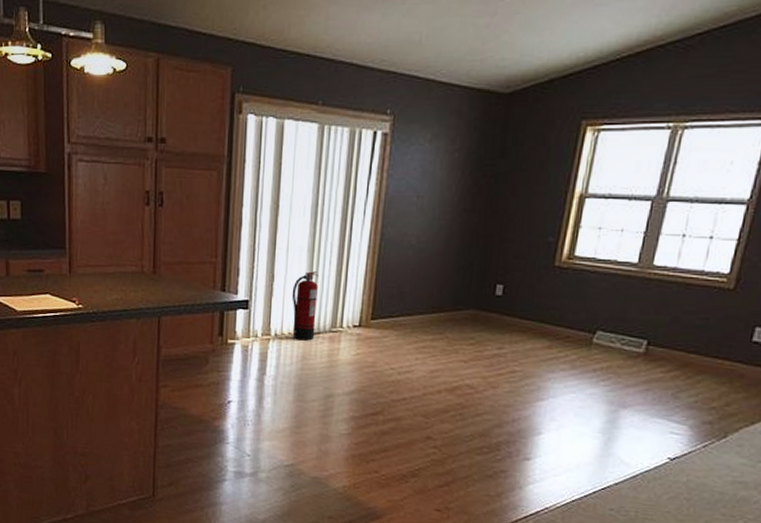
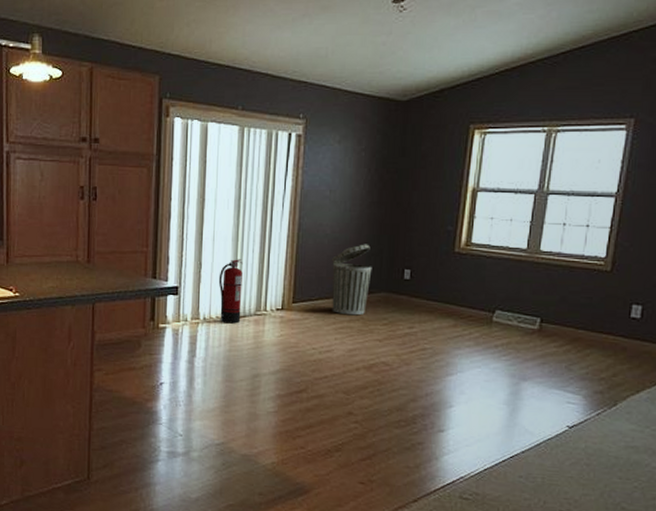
trash can: none [414,256,461,334] -> present [331,244,372,316]

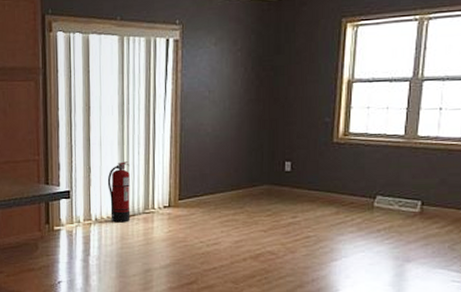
trash can: present [331,244,372,316] -> none [213,140,254,209]

